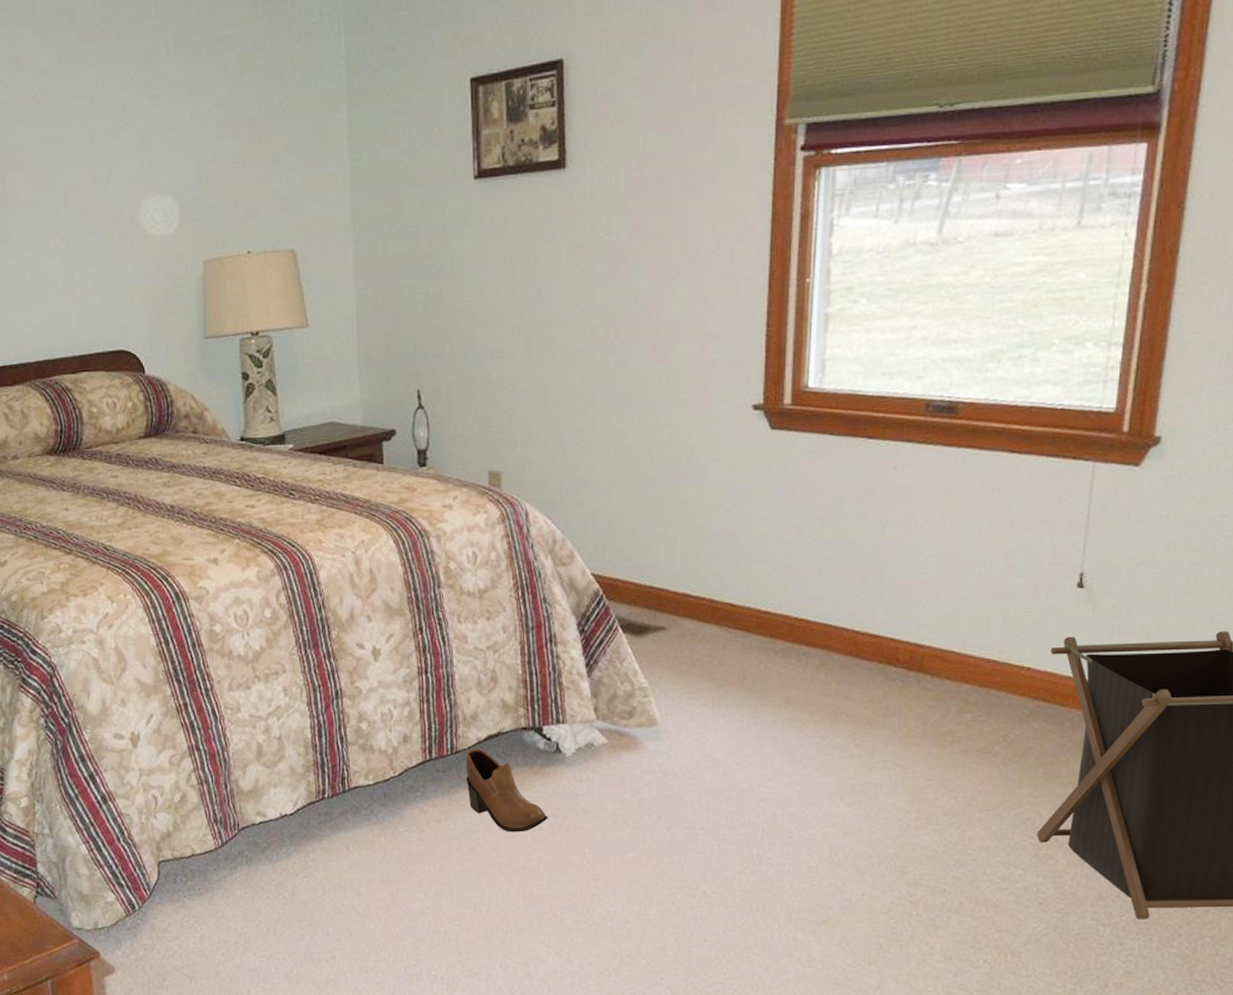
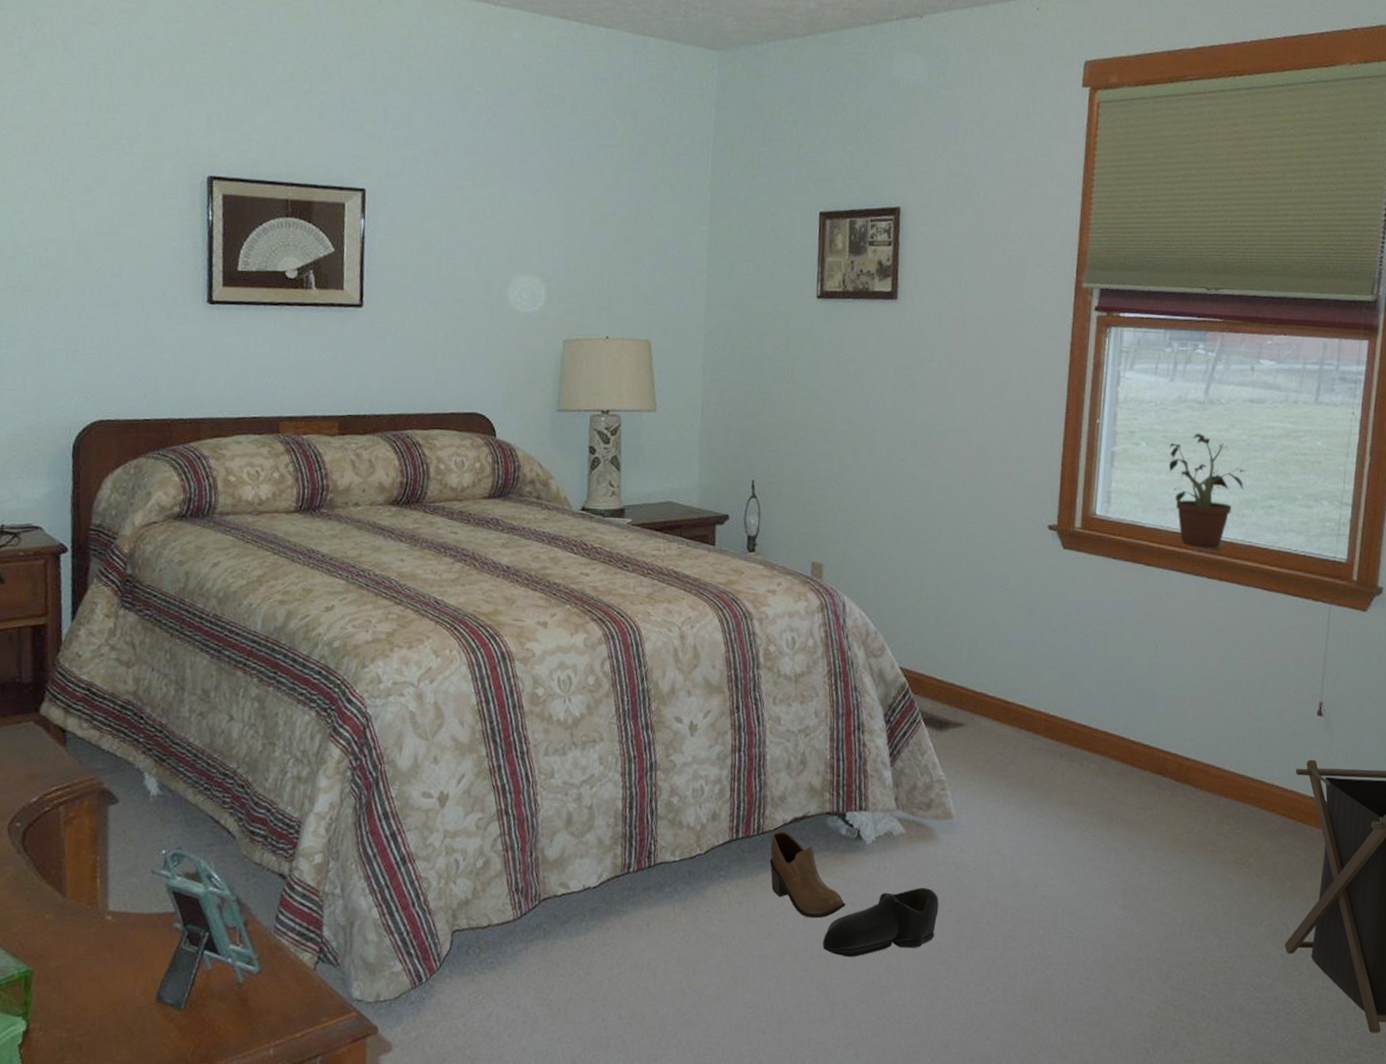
shoe: none [526,796,647,869] -> present [822,887,939,958]
potted plant: none [894,280,989,413] -> present [1168,433,1245,549]

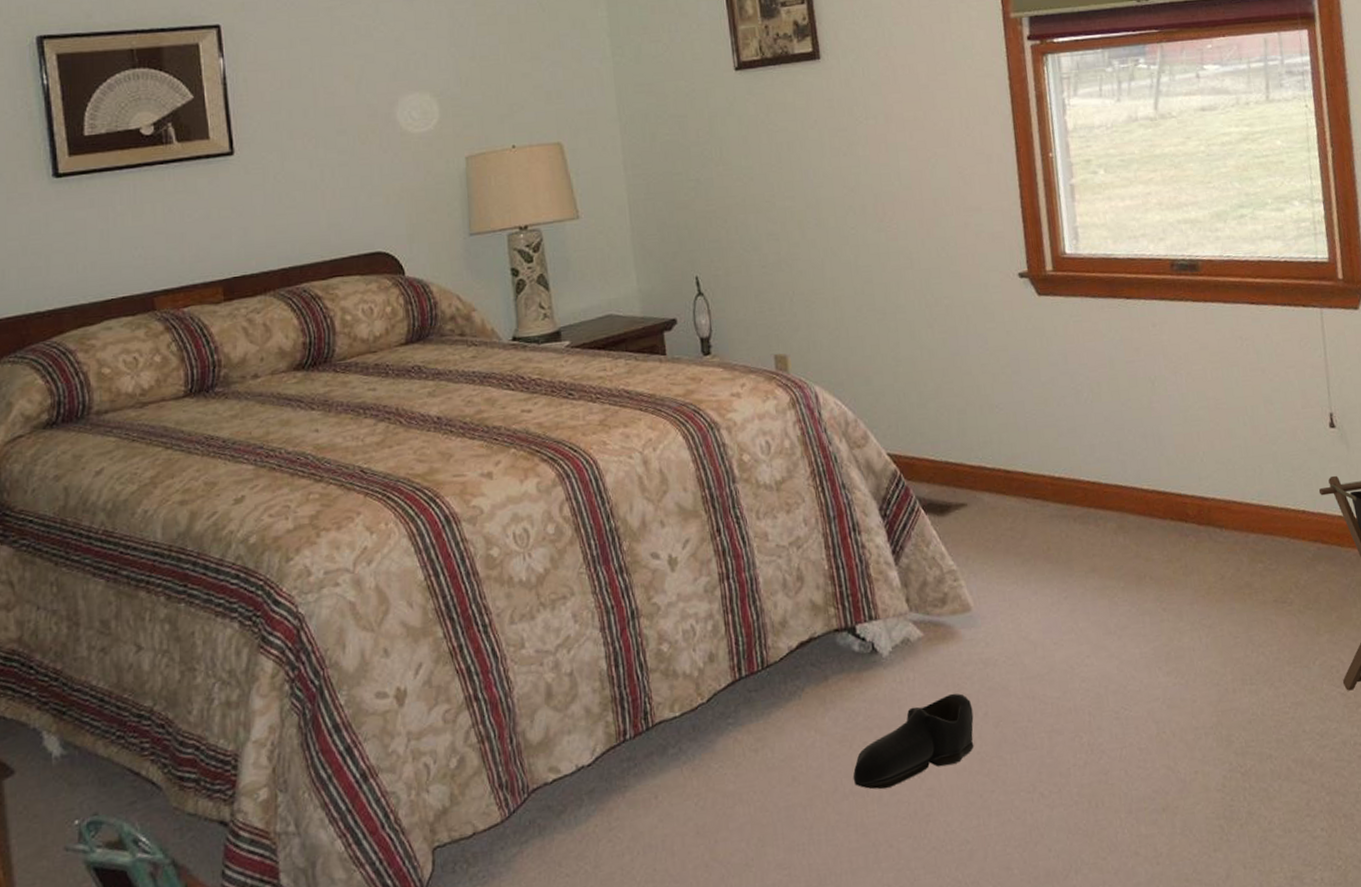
shoe: present [769,830,846,919] -> none [778,659,872,753]
potted plant: present [1168,433,1245,549] -> none [1128,151,1211,272]

